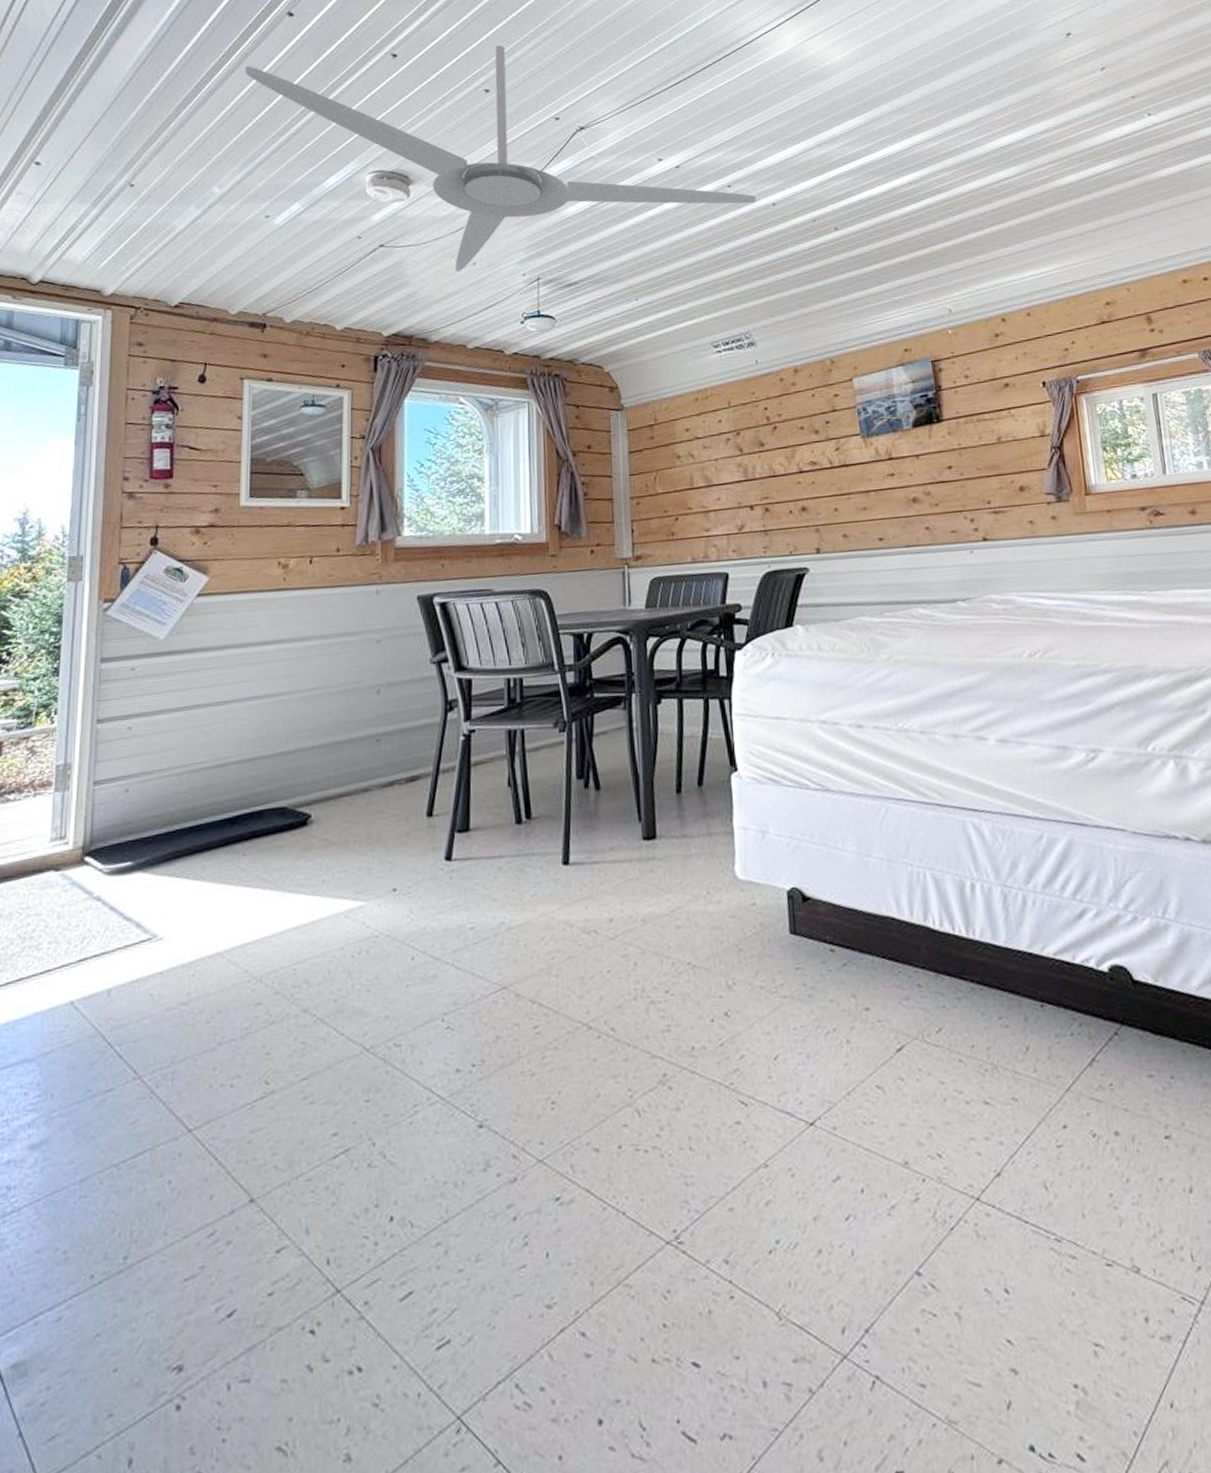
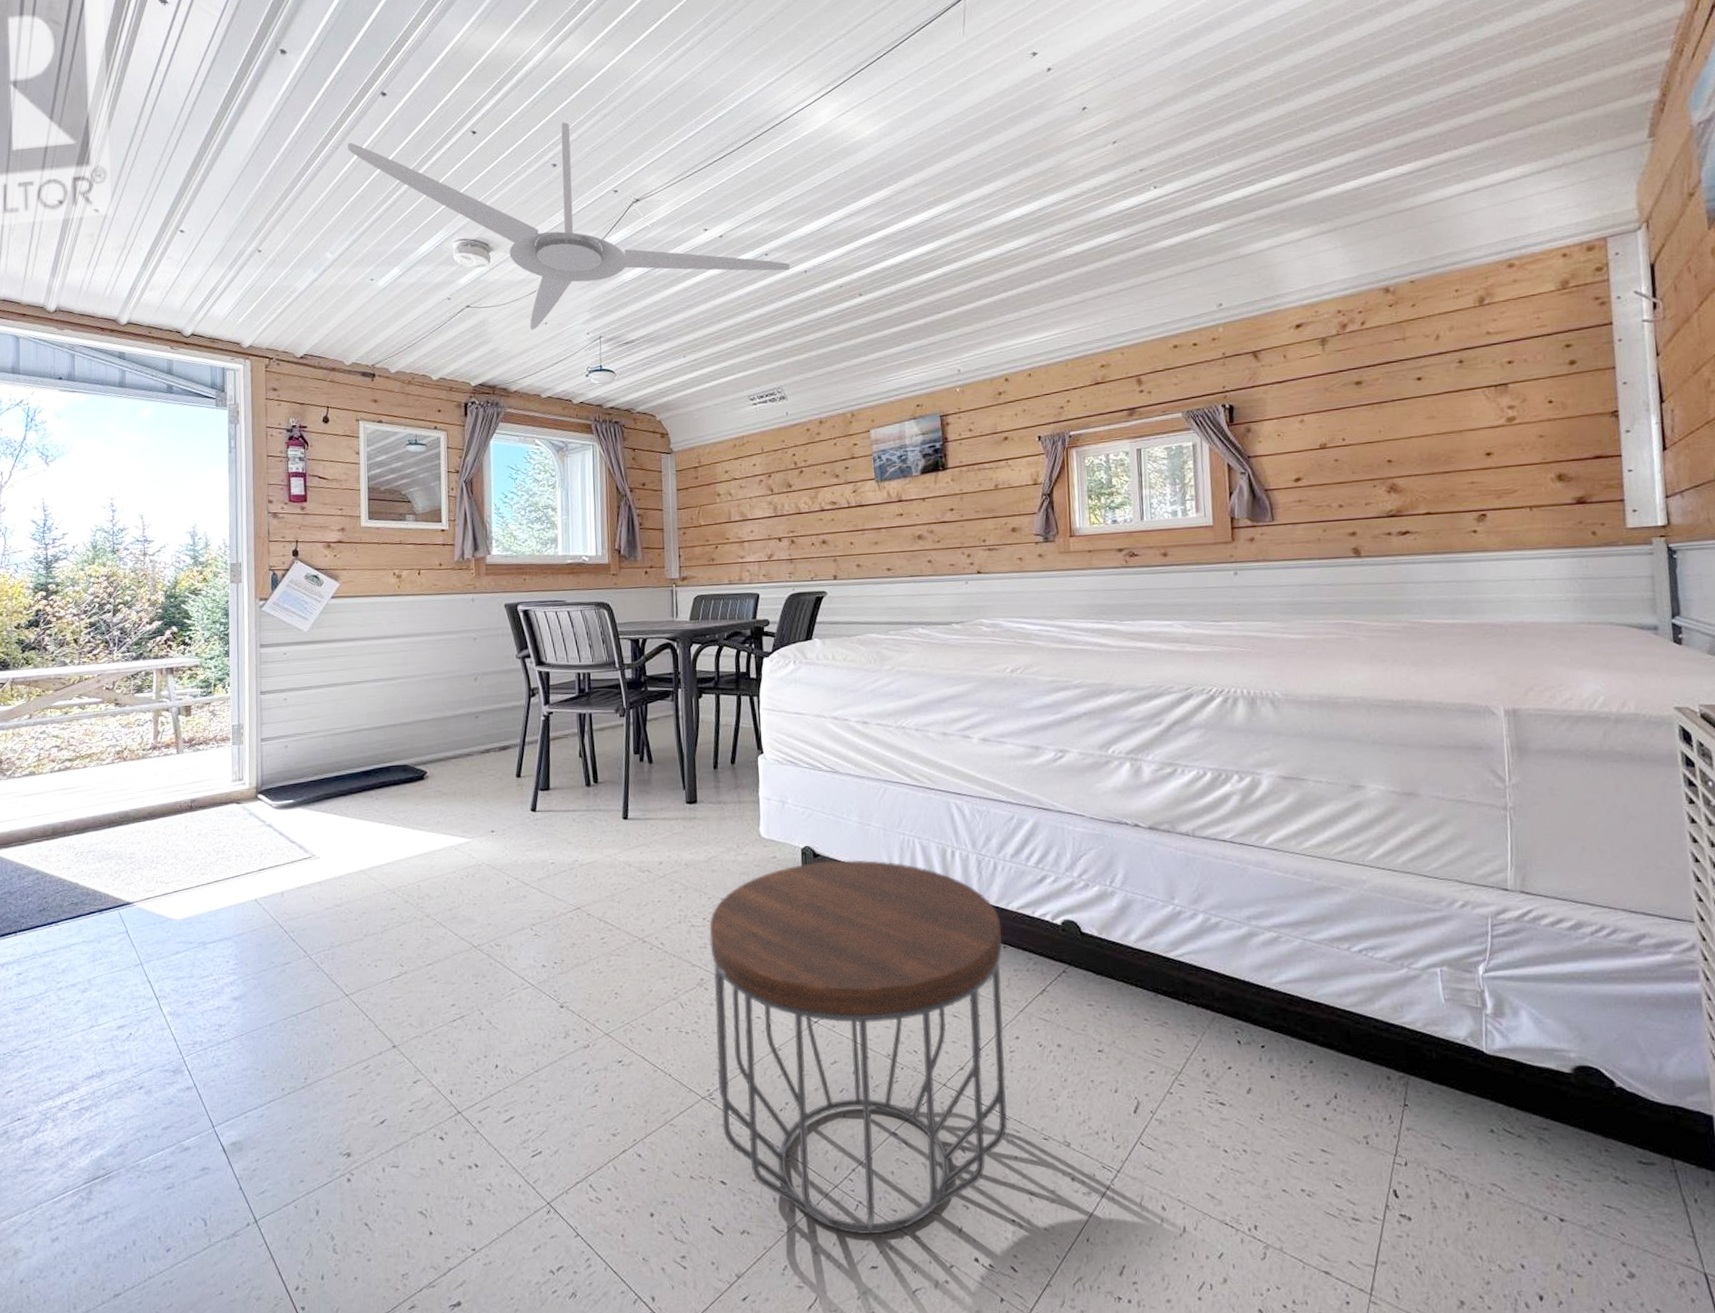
side table: none [673,901,1060,1426] -> present [709,860,1008,1235]

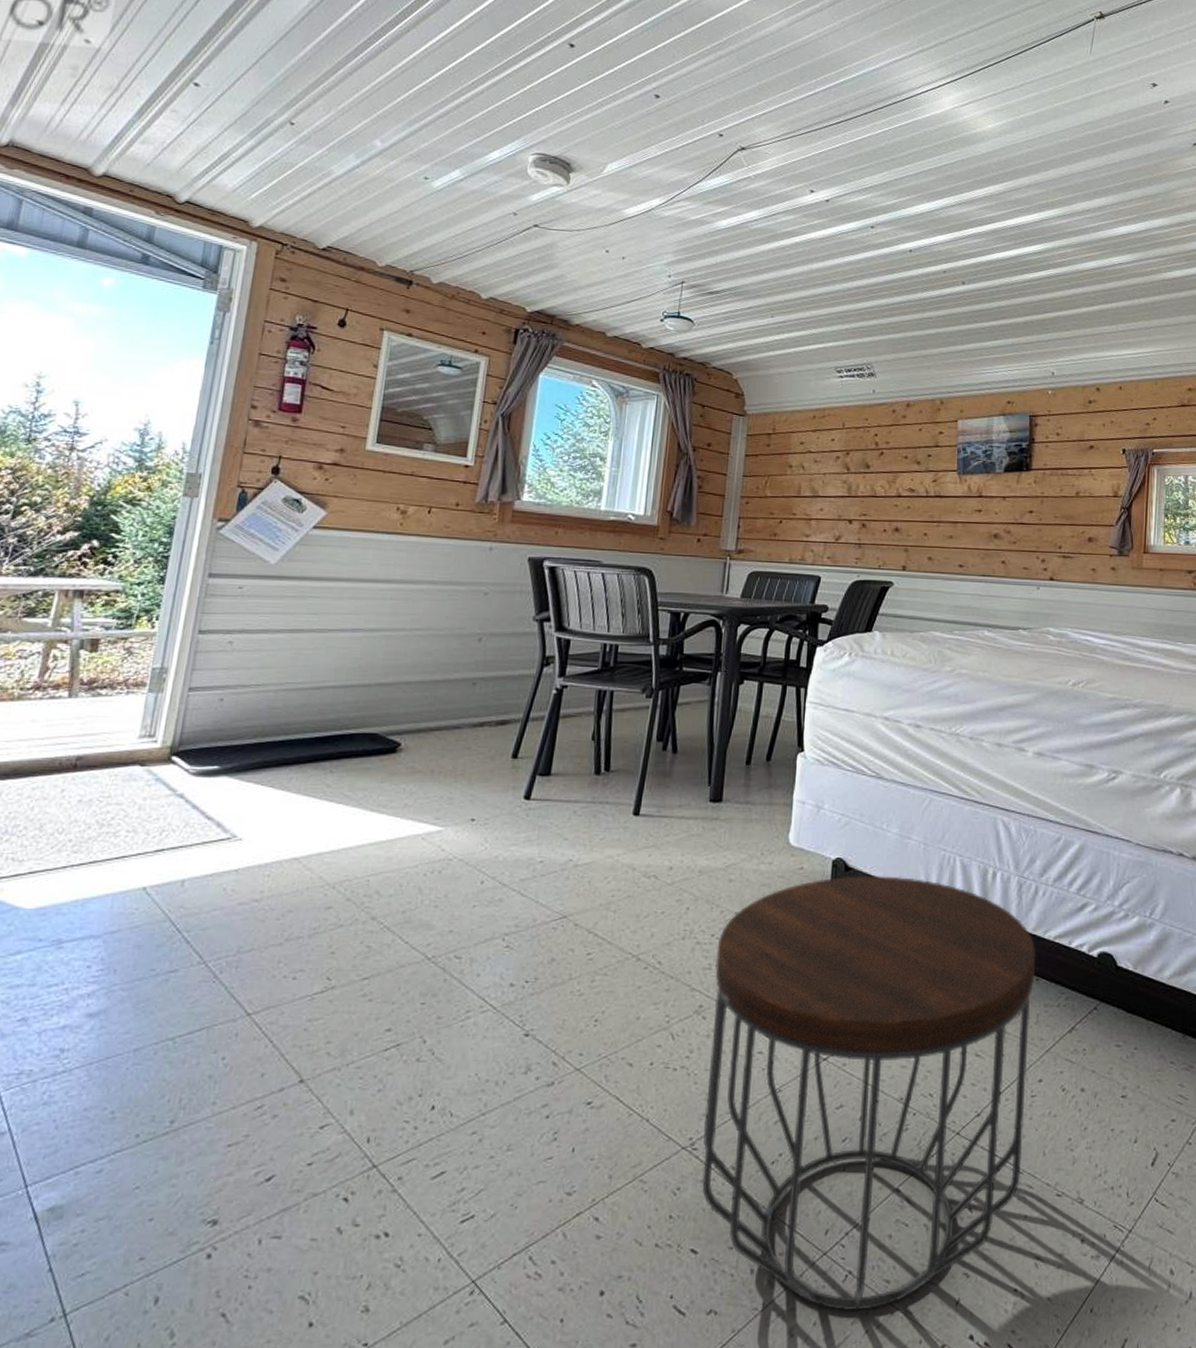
ceiling fan: present [347,122,790,330] -> none [420,27,895,263]

